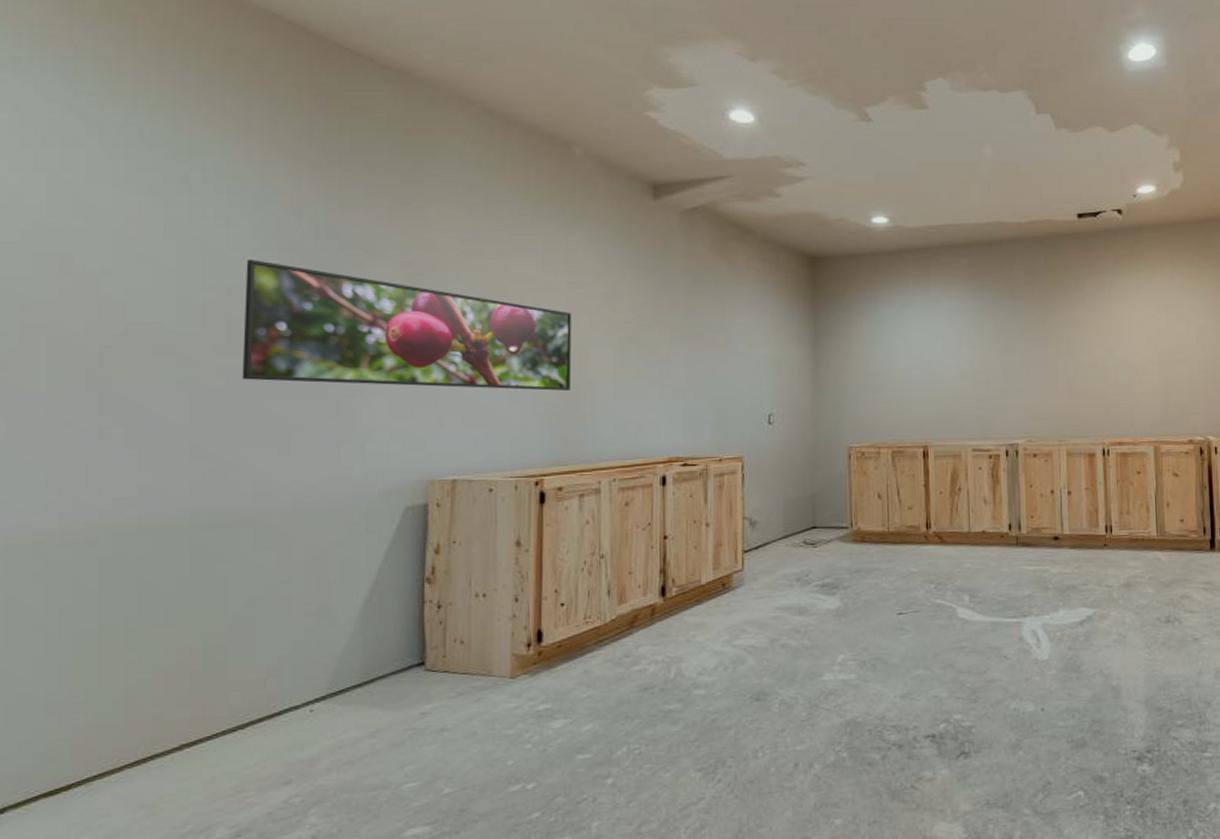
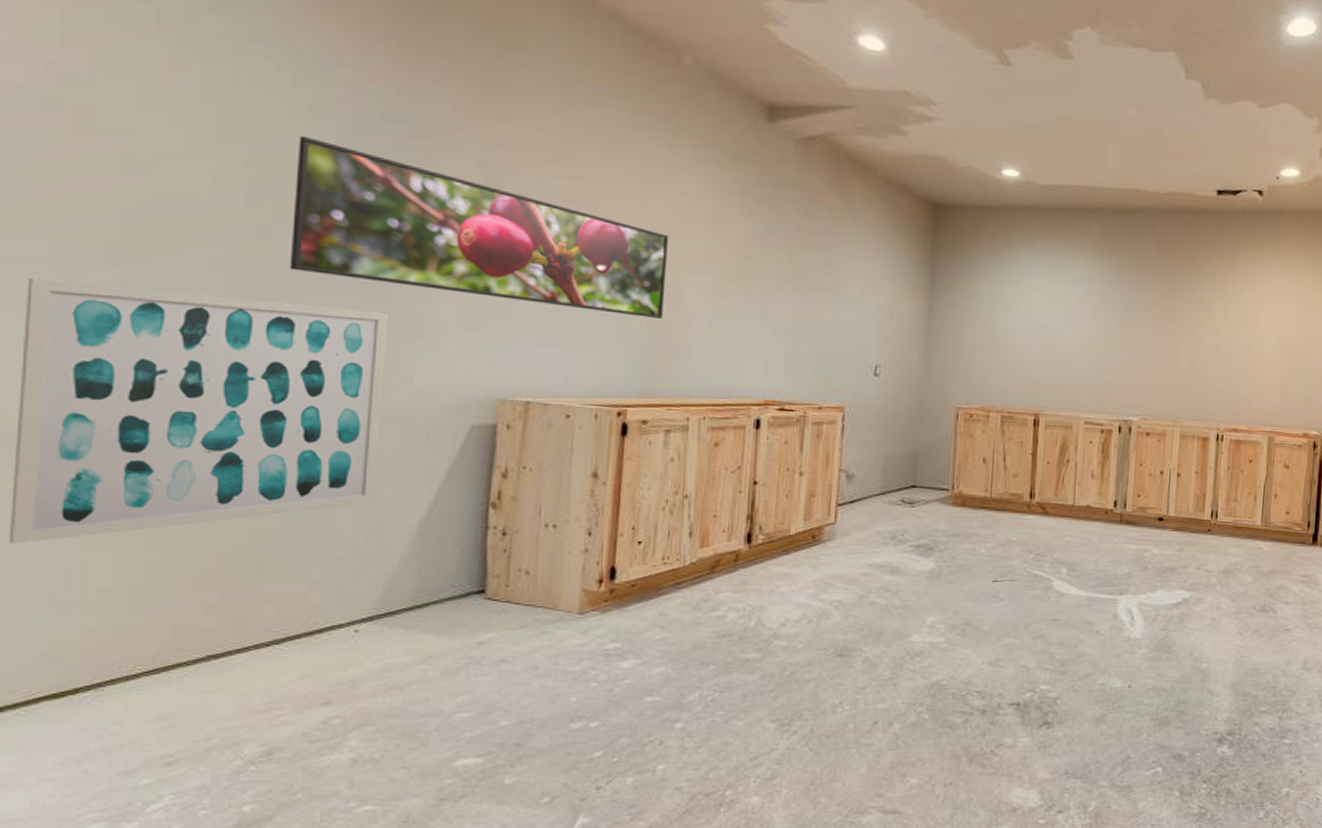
wall art: none [10,409,329,653] -> present [8,278,390,544]

